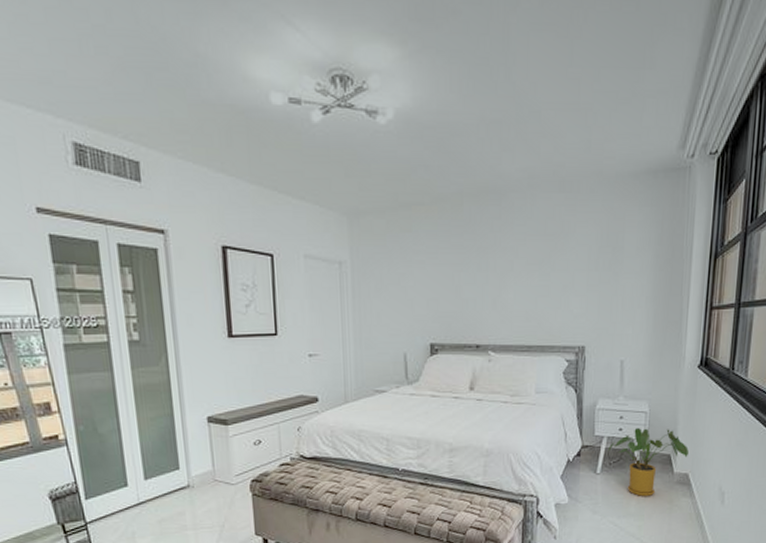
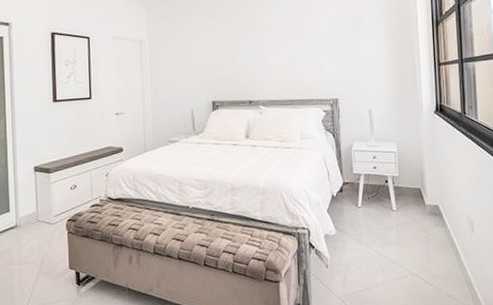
house plant: present [608,427,689,497] -> none [366,165,436,228]

